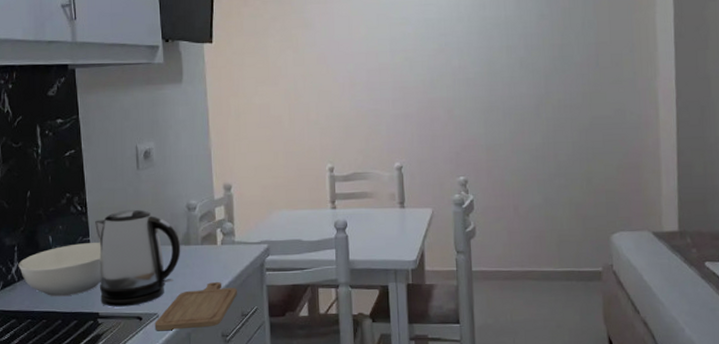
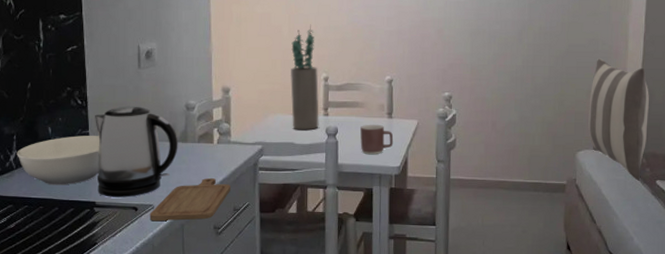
vase: none [293,112,327,226] -> present [290,24,319,131]
mug: none [370,215,408,248] -> present [359,124,394,154]
pillow: none [620,129,690,262] -> present [588,58,649,180]

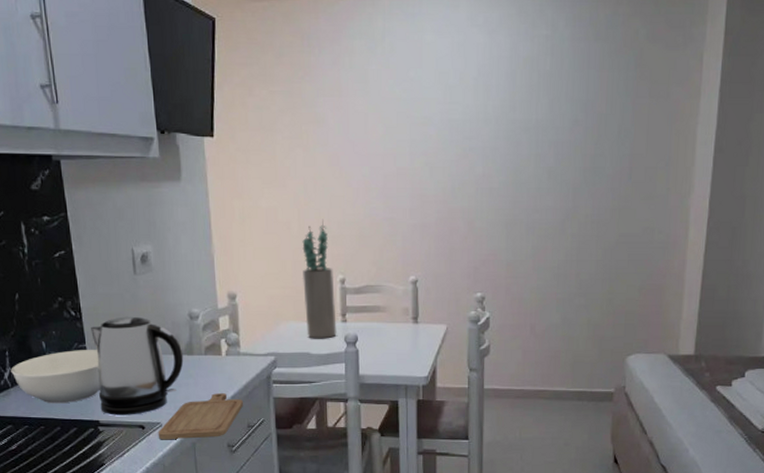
mug: present [359,124,394,154] -> none [382,330,420,363]
pillow: present [588,58,649,180] -> none [640,249,712,386]

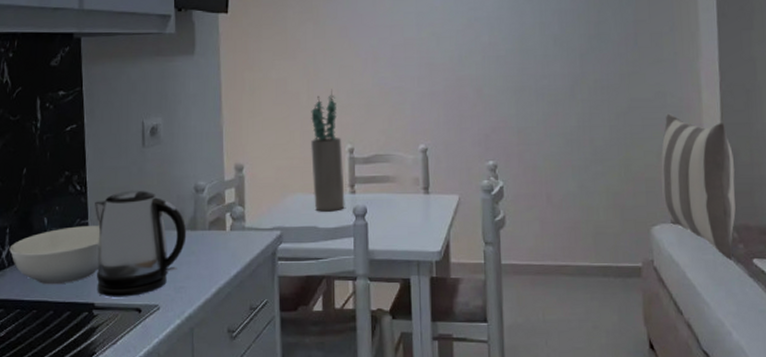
chopping board: present [158,393,244,440] -> none [154,272,247,325]
pillow: none [640,249,712,386] -> present [661,113,736,259]

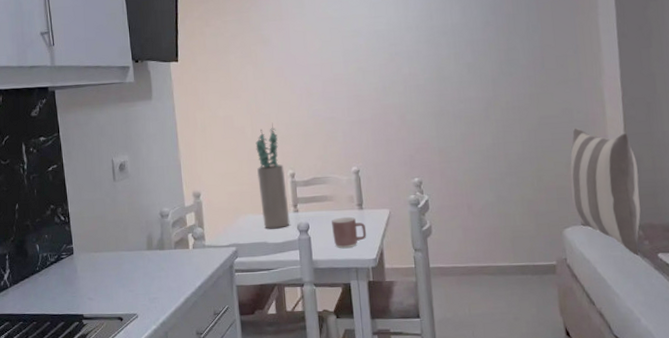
bowl: present [9,225,101,285] -> none [10,249,85,301]
kettle: present [95,190,187,297] -> none [77,217,156,309]
mug: none [392,201,432,237] -> present [331,216,367,248]

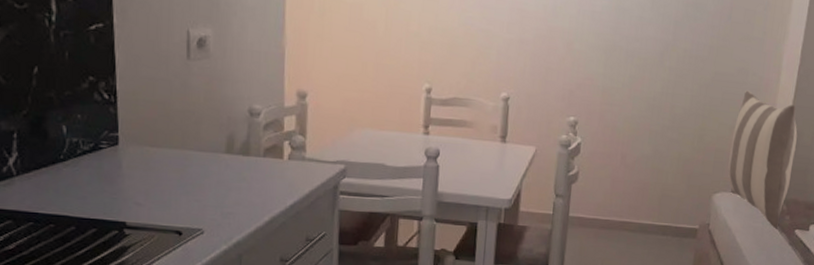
vase: present [255,122,290,229] -> none [383,22,419,151]
mug: present [331,216,367,248] -> none [465,148,506,184]

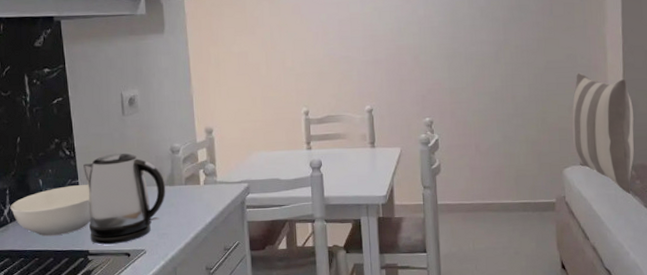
bowl: none [18,138,134,200] -> present [10,184,90,237]
kettle: none [127,105,238,219] -> present [83,152,166,245]

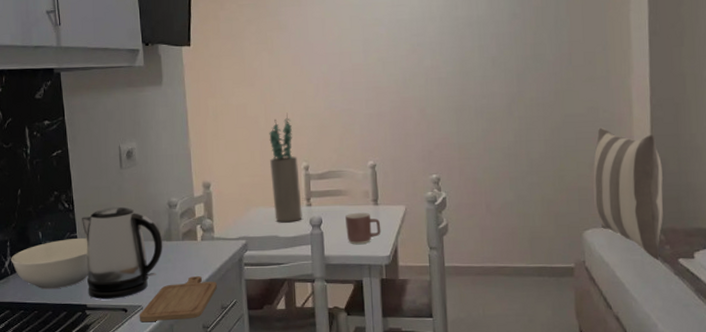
chopping board: none [142,219,221,266] -> present [139,276,218,323]
vase: none [270,60,303,166] -> present [269,112,302,223]
mug: none [343,154,378,185] -> present [344,212,381,244]

